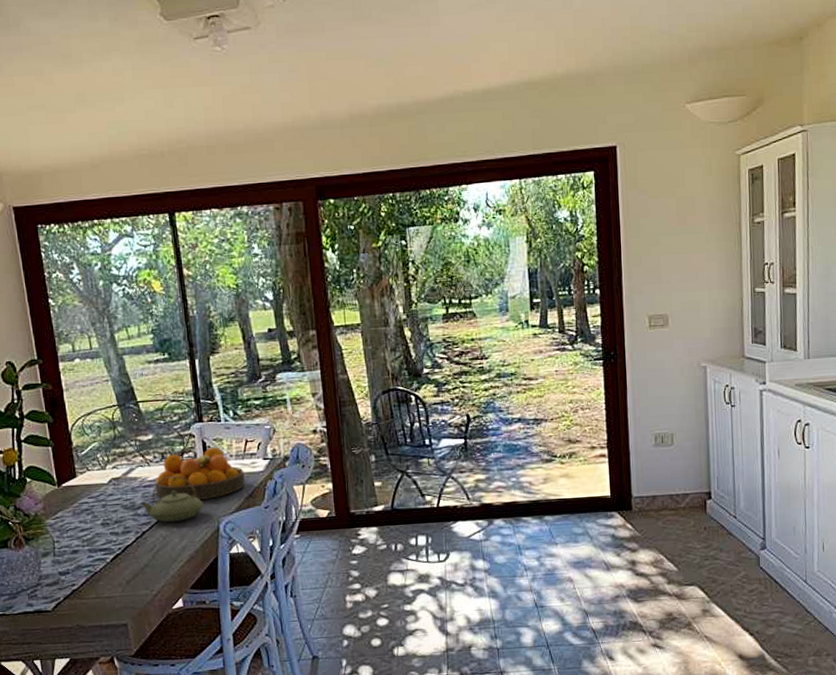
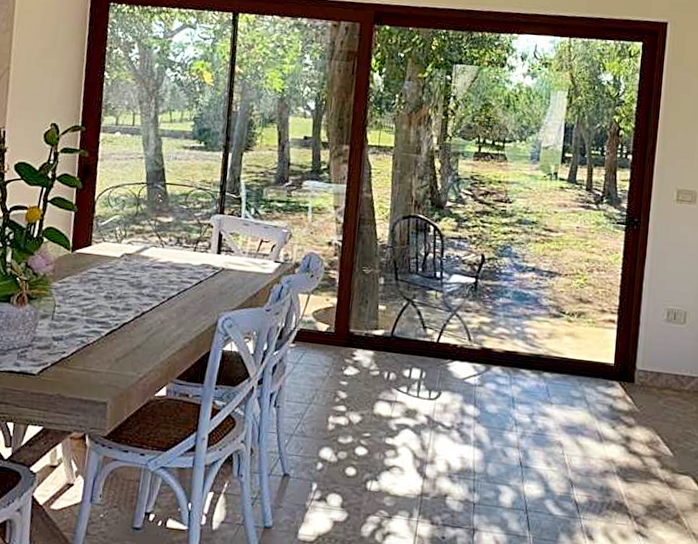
teapot: present [140,475,203,523] -> none [146,261,208,308]
fruit bowl: present [155,446,246,500] -> none [163,240,254,292]

